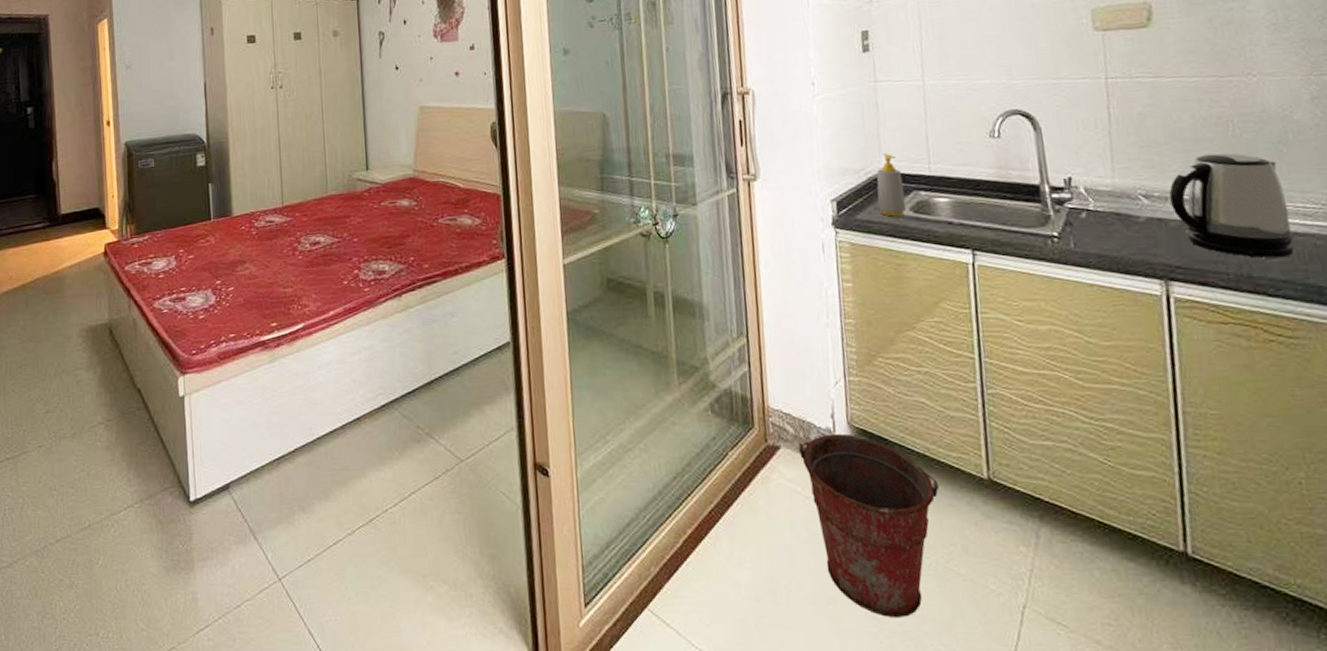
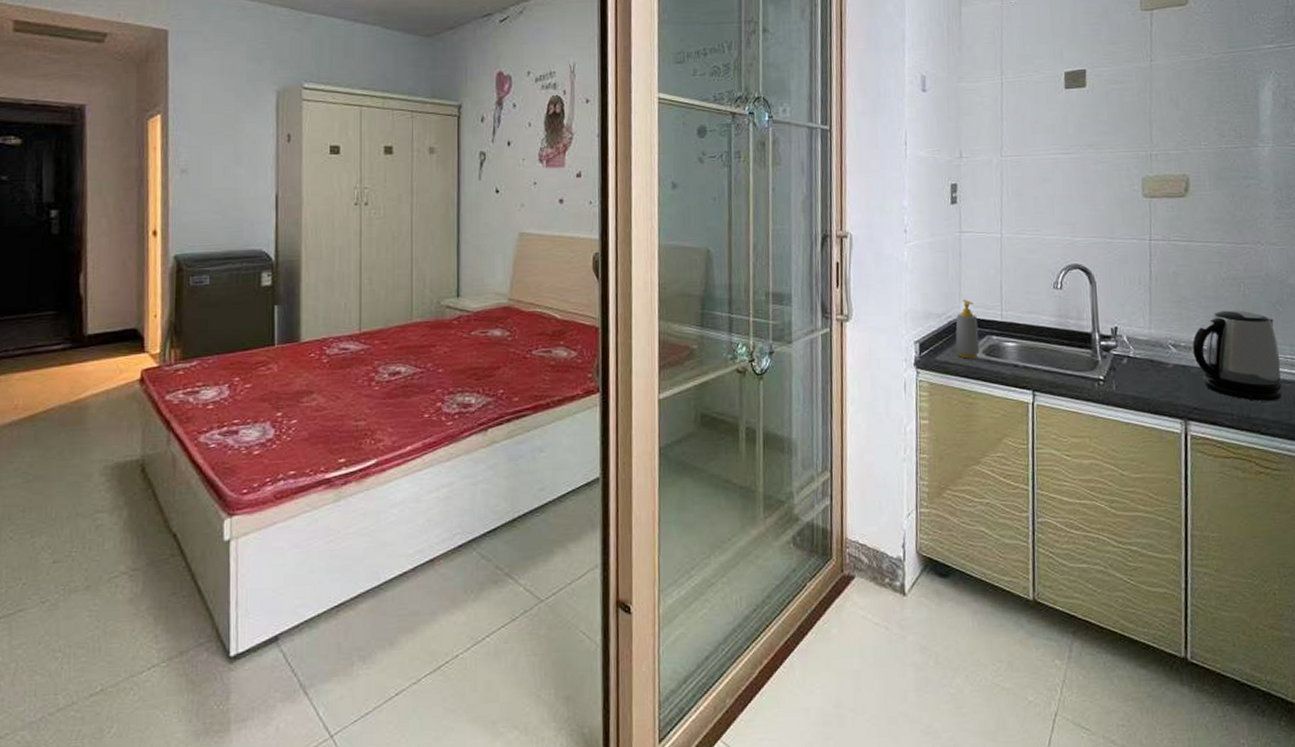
bucket: present [798,433,940,617] -> none [871,562,992,732]

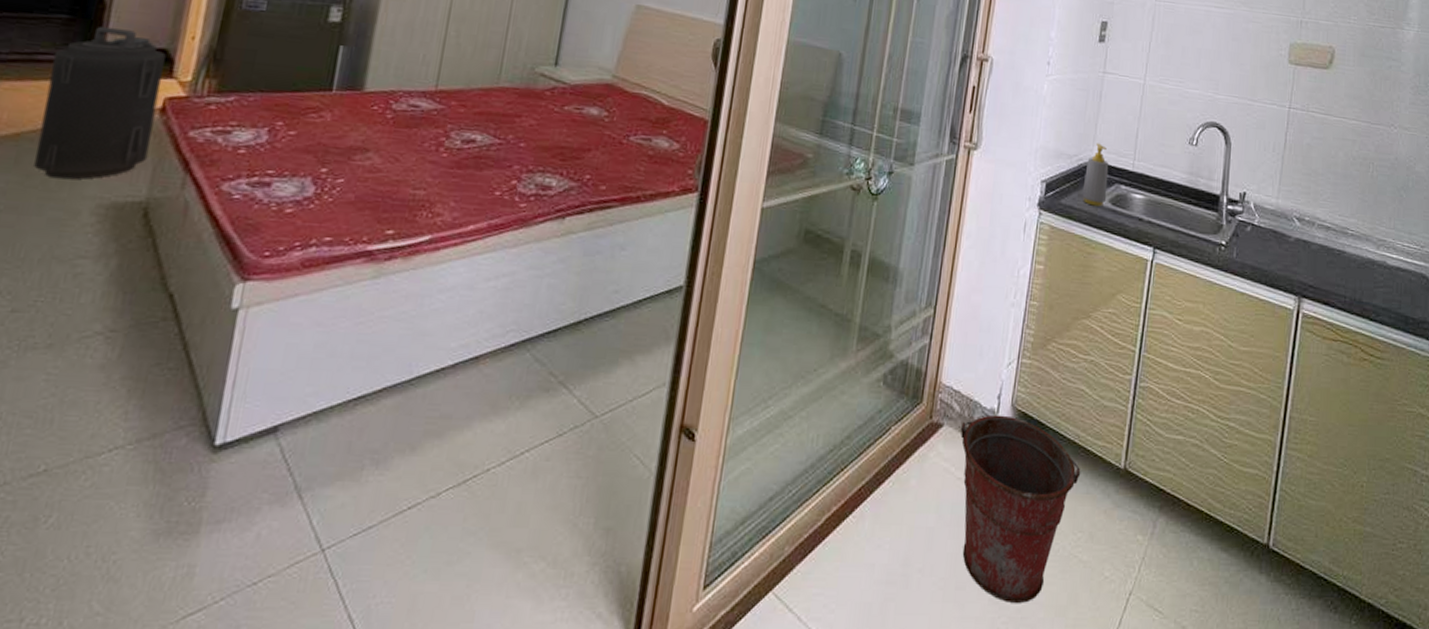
suitcase: none [49,316,137,449] -> present [34,26,166,180]
bucket: none [871,562,992,732] -> present [960,414,1081,603]
kettle: present [1192,310,1282,402] -> none [1316,189,1398,288]

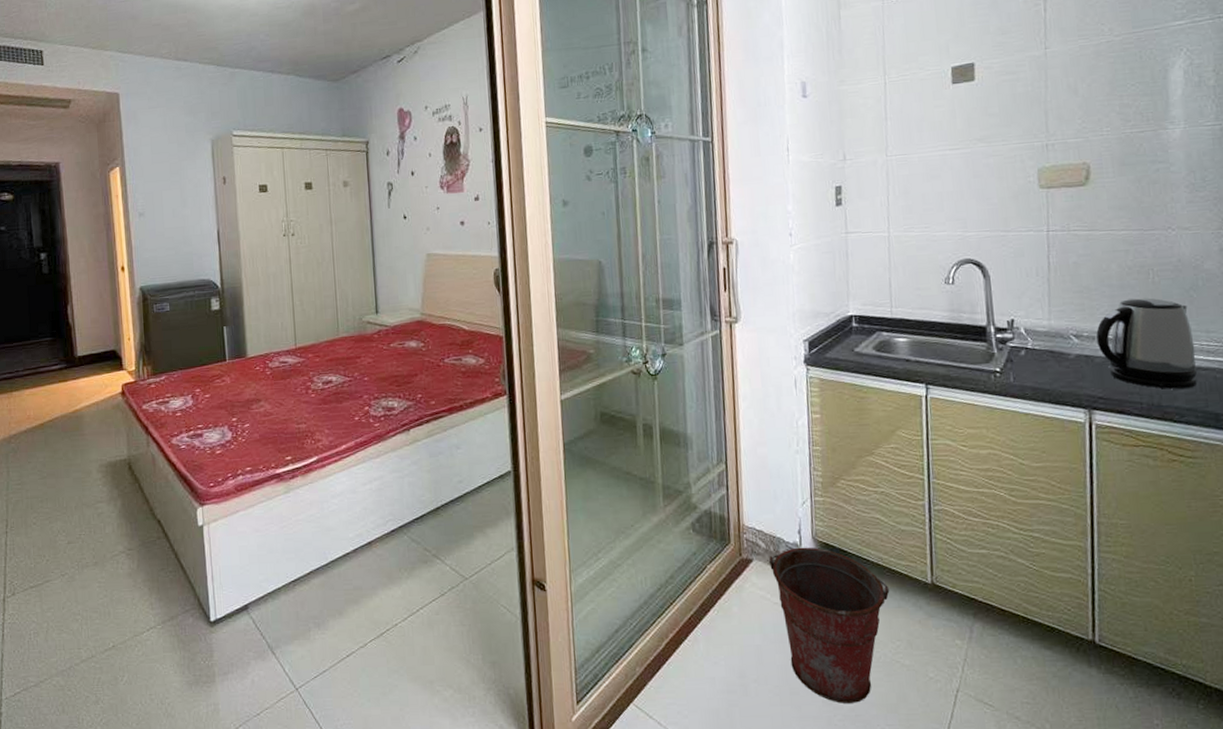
suitcase: present [34,26,166,180] -> none [49,341,122,451]
soap bottle: present [1082,143,1109,207] -> none [844,298,870,355]
kettle: none [1316,189,1398,288] -> present [1096,298,1198,390]

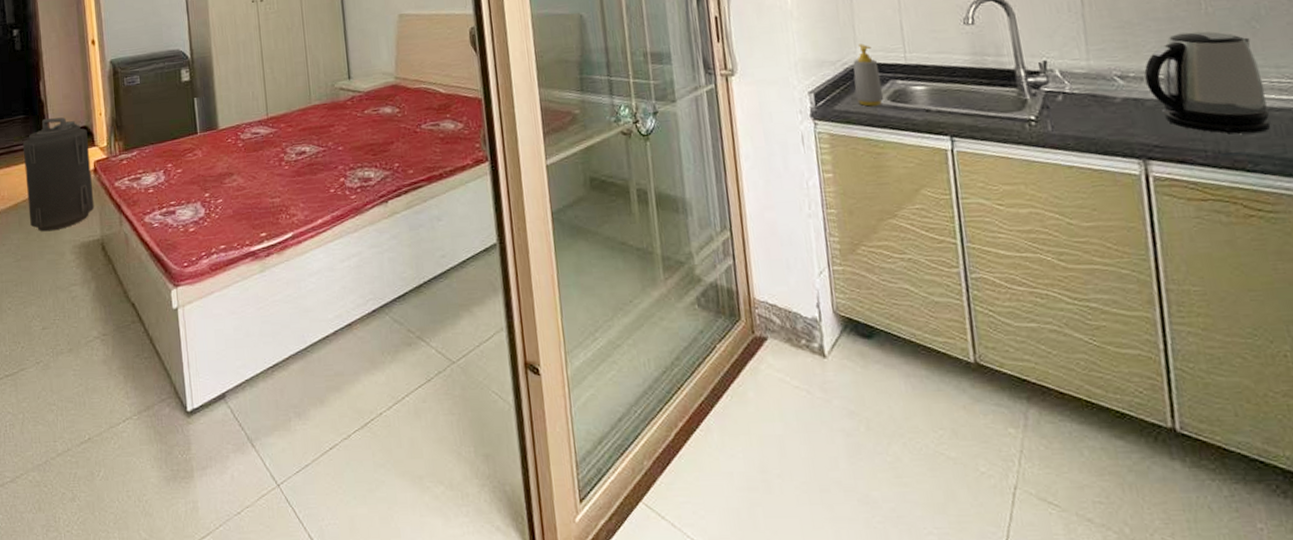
suitcase: none [49,341,122,451] -> present [22,117,95,232]
bucket: present [768,547,890,703] -> none [785,322,927,502]
soap bottle: none [844,298,870,355] -> present [852,44,884,106]

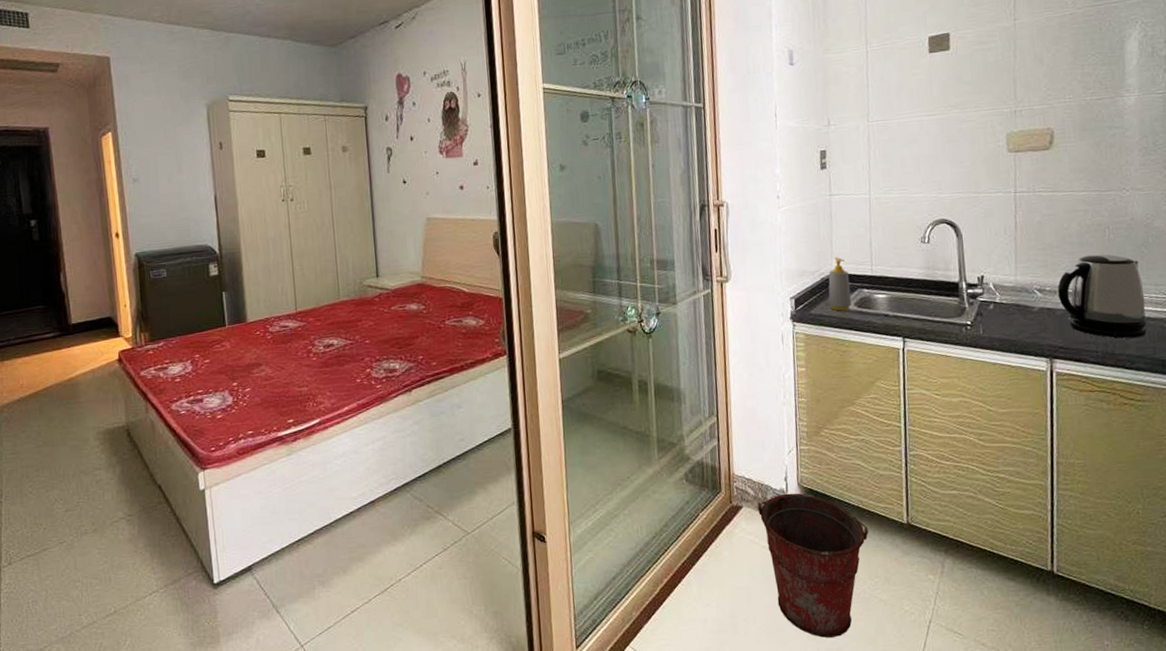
suitcase: present [22,117,95,232] -> none [42,308,120,419]
bucket: none [785,322,927,502] -> present [757,493,869,638]

